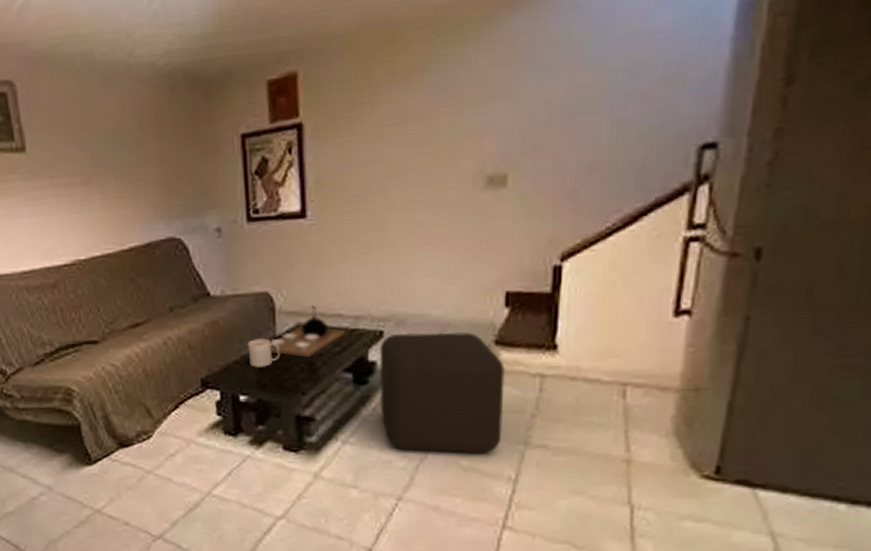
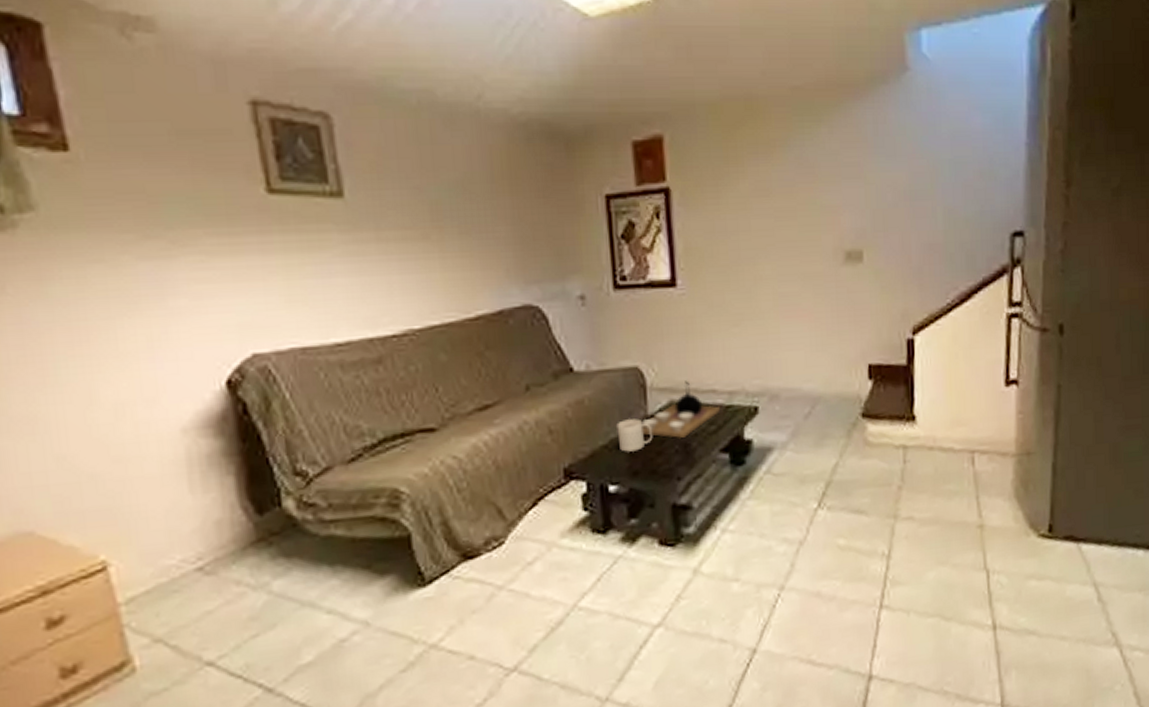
cube: present [379,331,505,453] -> none [755,405,874,534]

